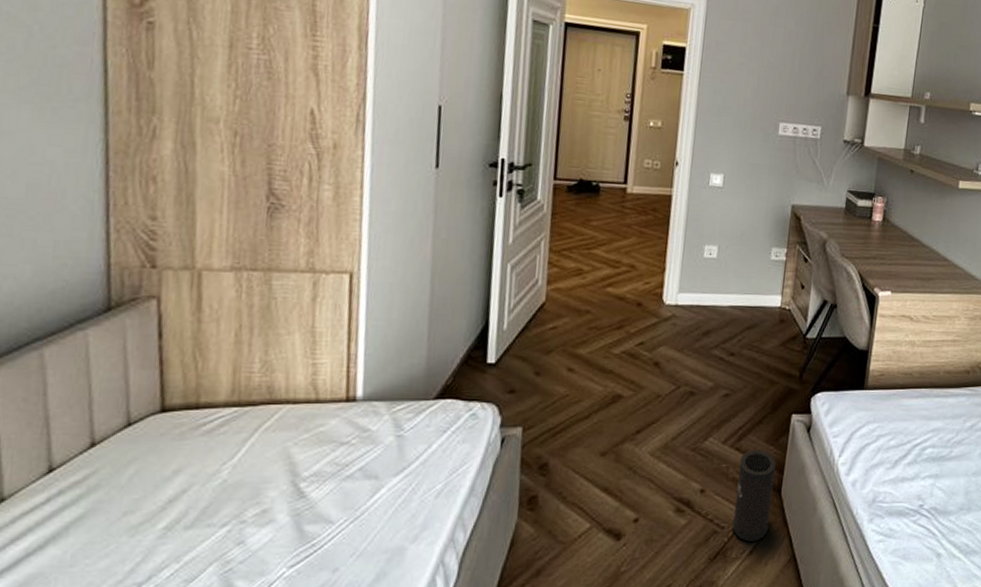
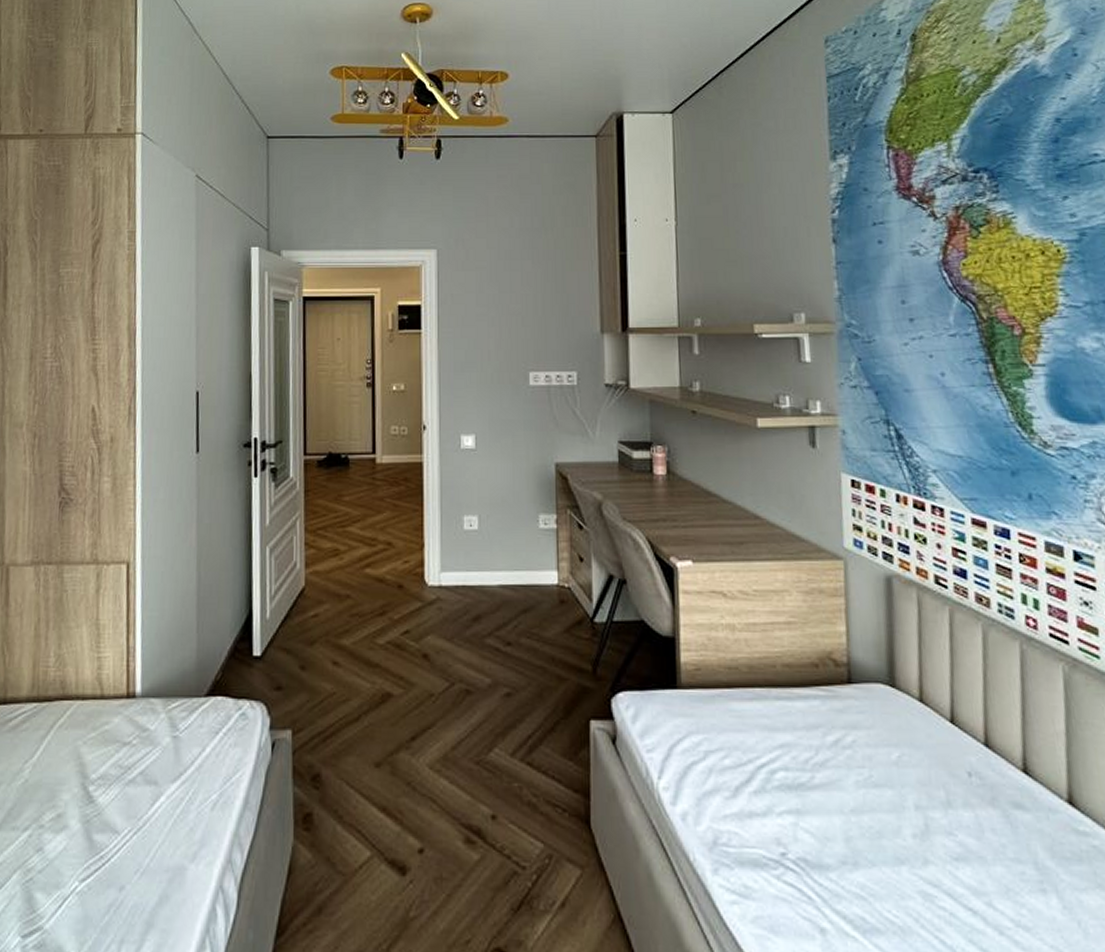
speaker: present [732,449,776,542] -> none [534,765,581,890]

